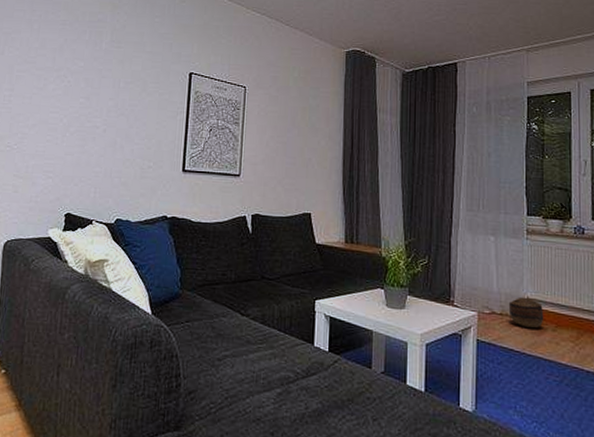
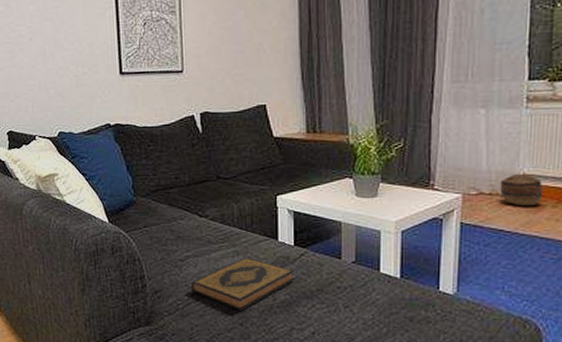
hardback book: none [226,360,327,419] -> present [191,257,294,311]

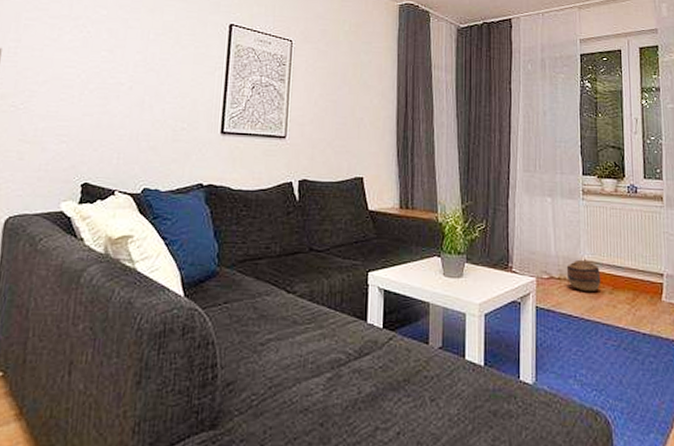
hardback book: present [191,257,294,311] -> none [270,340,382,407]

